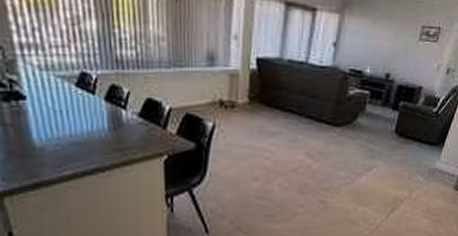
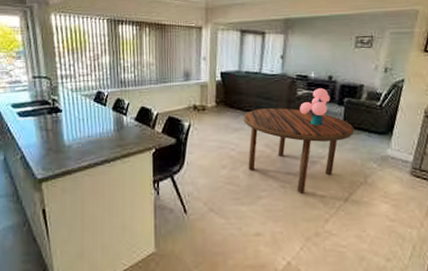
dining table: none [282,109,406,209] -> present [243,108,354,193]
bouquet: none [350,88,385,132] -> present [300,88,330,126]

